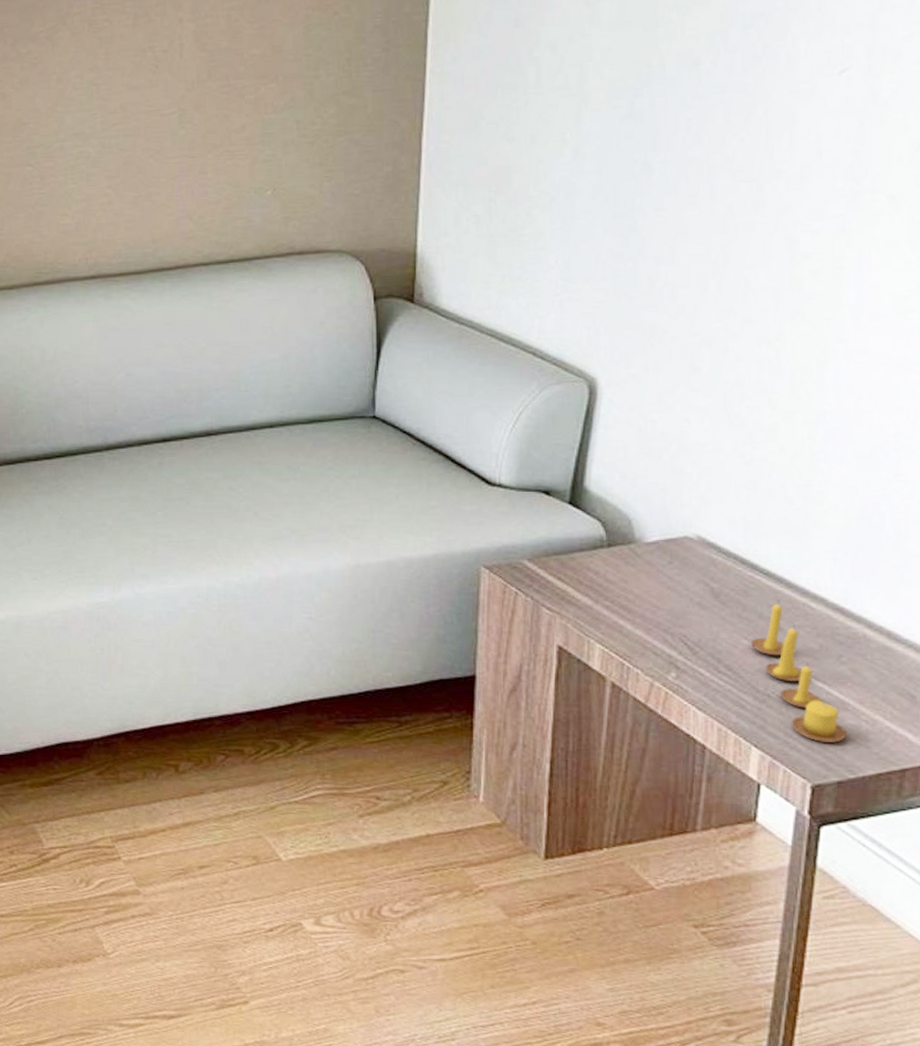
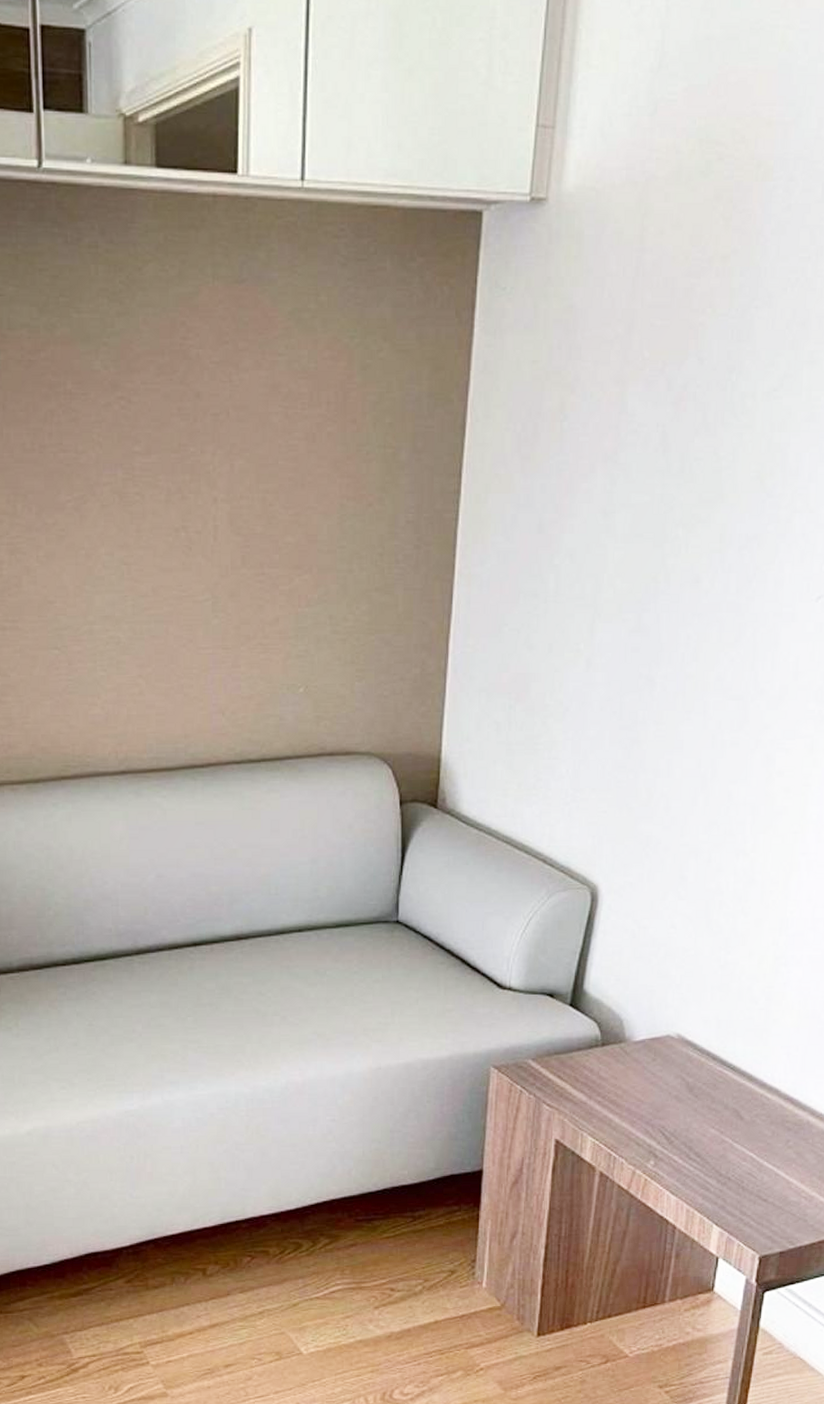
candle: present [751,599,847,743] -> none [717,1091,790,1218]

